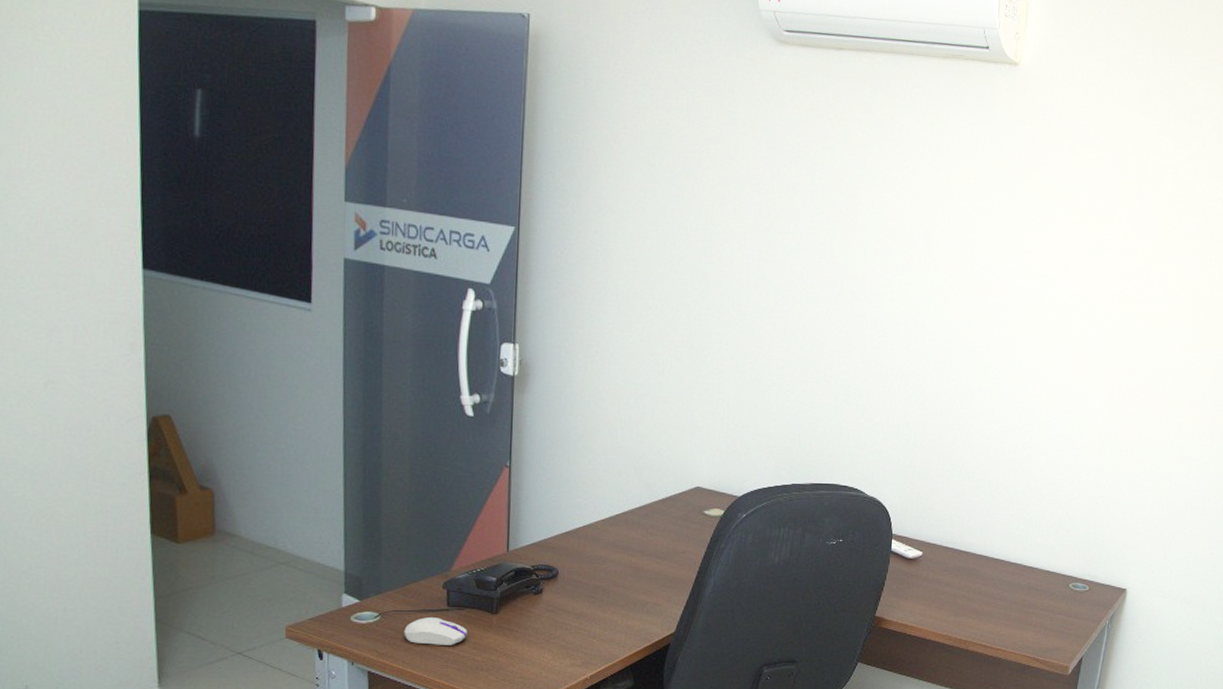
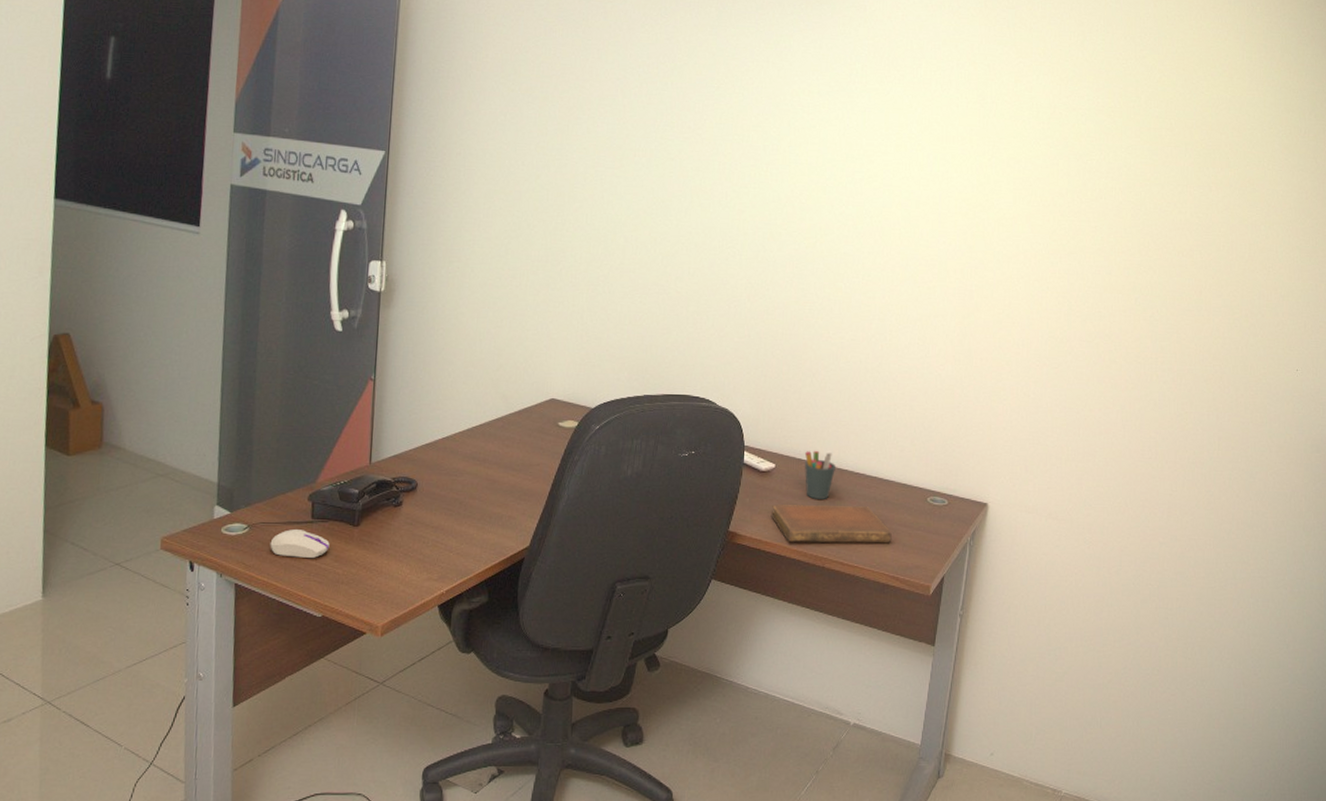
notebook: none [917,591,1034,627] -> present [770,504,892,544]
pen holder: none [951,538,982,586] -> present [804,450,835,499]

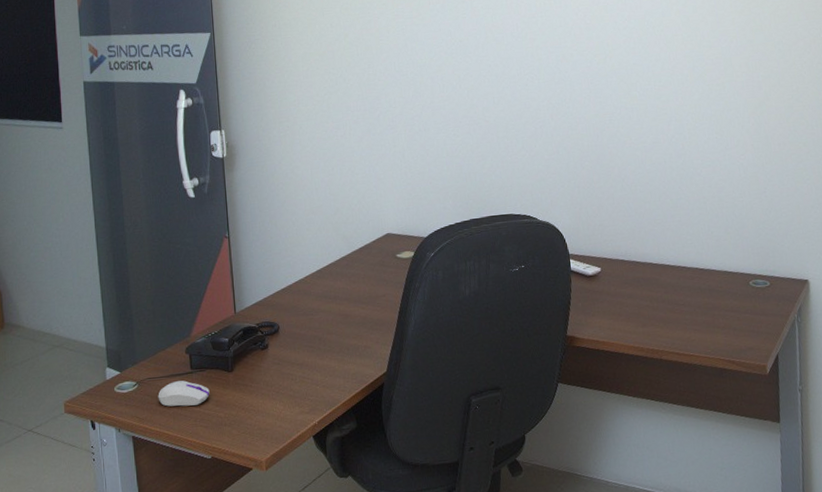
notebook: present [770,504,892,544] -> none [603,297,722,339]
pen holder: present [804,450,835,499] -> none [626,250,658,296]

